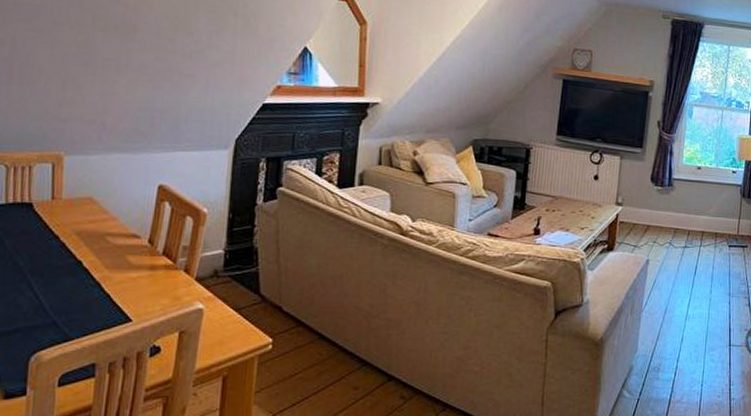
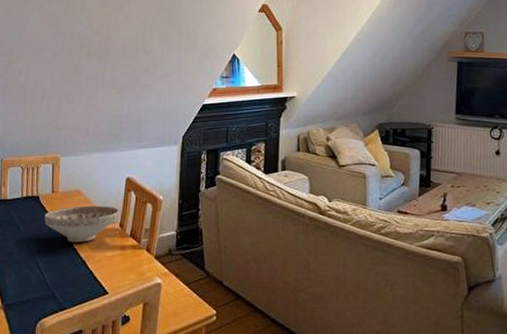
decorative bowl: none [40,216,147,261] -> present [44,206,119,243]

